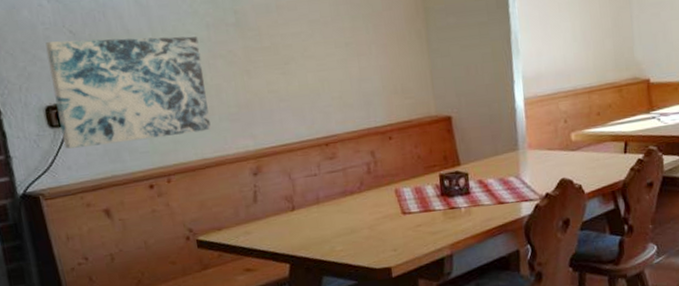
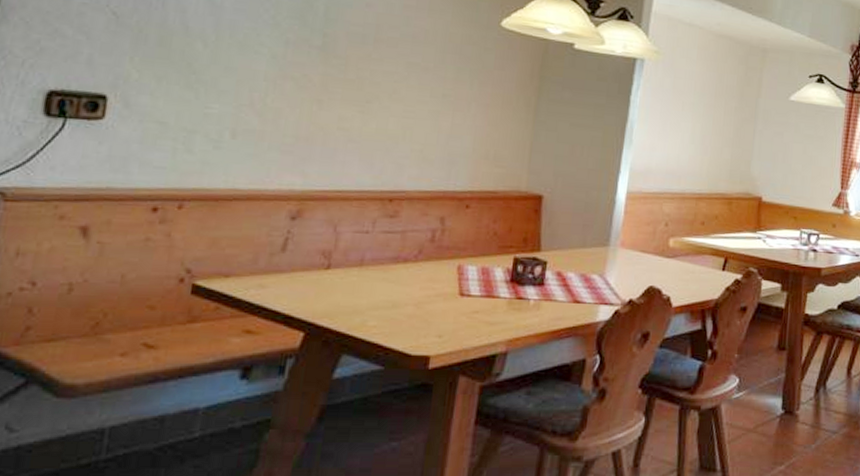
wall art: present [45,36,211,149] -> none [55,18,271,158]

